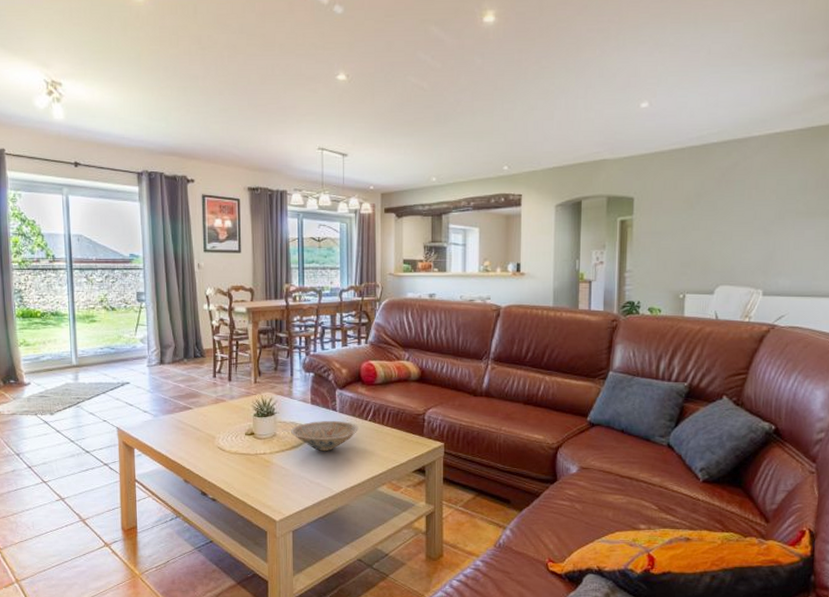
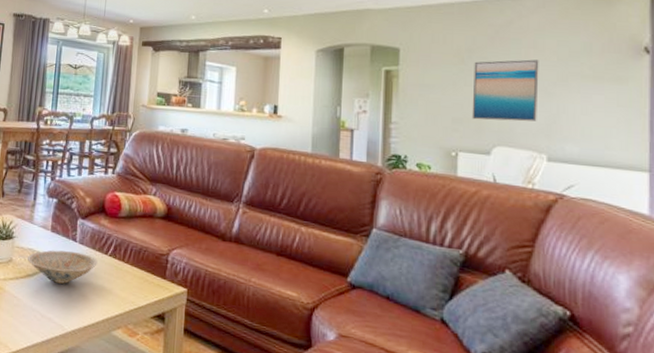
wall art: none [698,200,760,262] -> present [472,59,539,122]

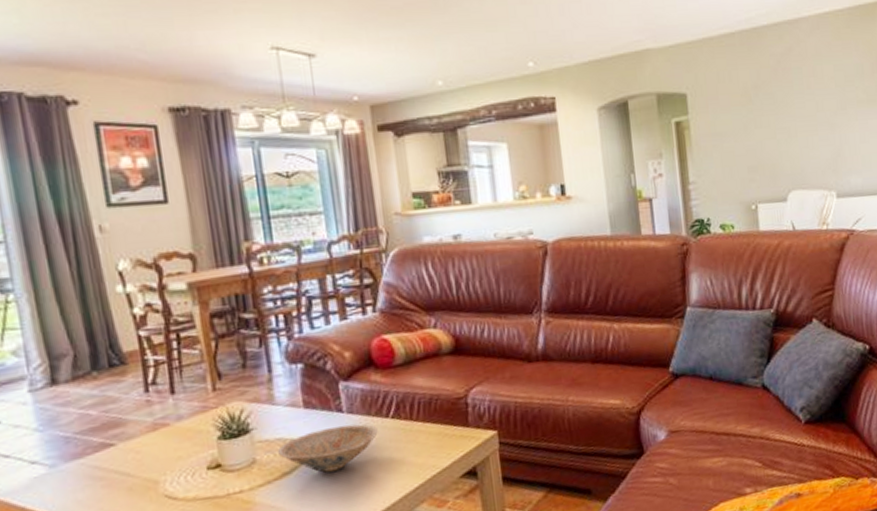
wall art: present [472,59,539,122] -> none [761,89,824,165]

